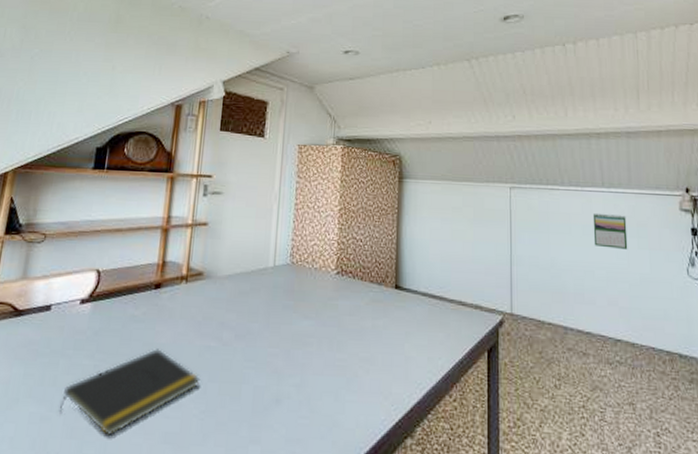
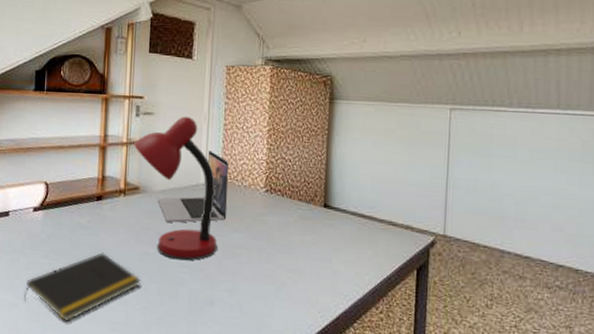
desk lamp: none [198,195,286,354] -> present [133,116,218,261]
laptop: none [222,231,299,312] -> present [157,150,229,223]
calendar: present [592,213,628,251] -> none [541,136,583,176]

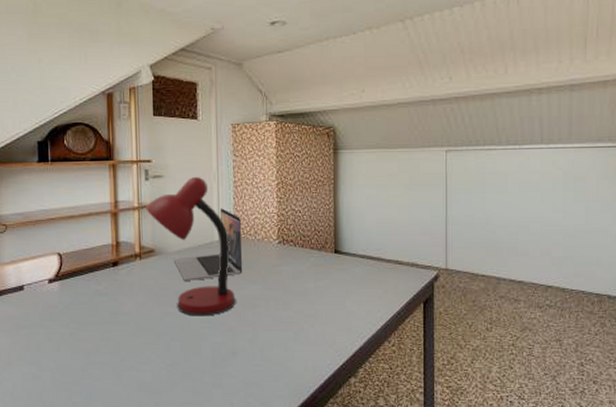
notepad: present [23,252,141,322] -> none [46,317,164,387]

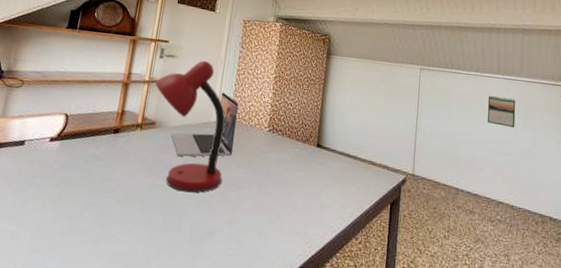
calendar: none [529,169,564,204] -> present [487,95,516,129]

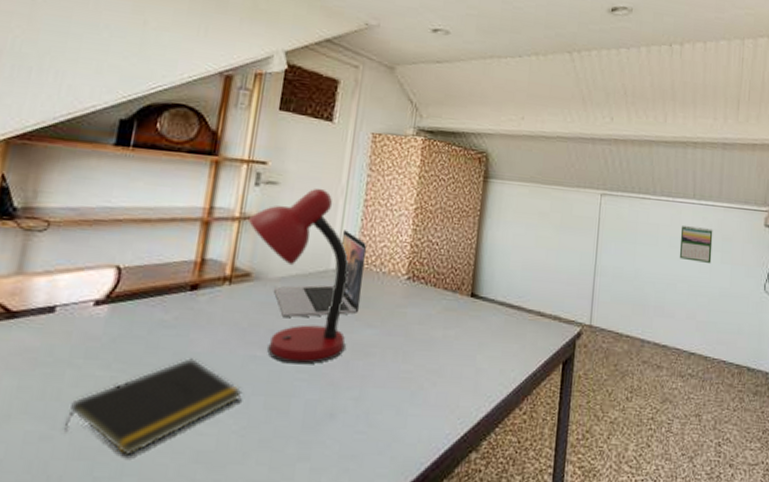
notepad: none [26,183,148,253] -> present [63,358,243,455]

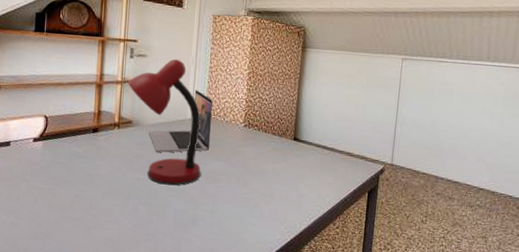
notepad: present [63,358,243,455] -> none [24,178,133,239]
calendar: present [679,225,713,264] -> none [472,83,505,117]

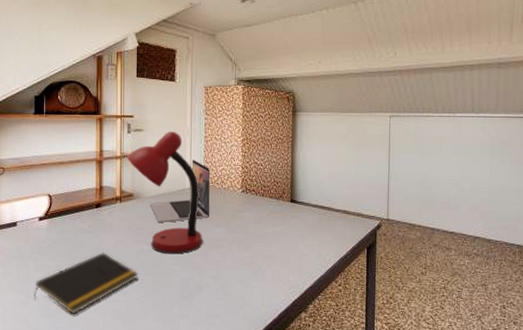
notepad: none [24,178,133,239] -> present [33,252,139,314]

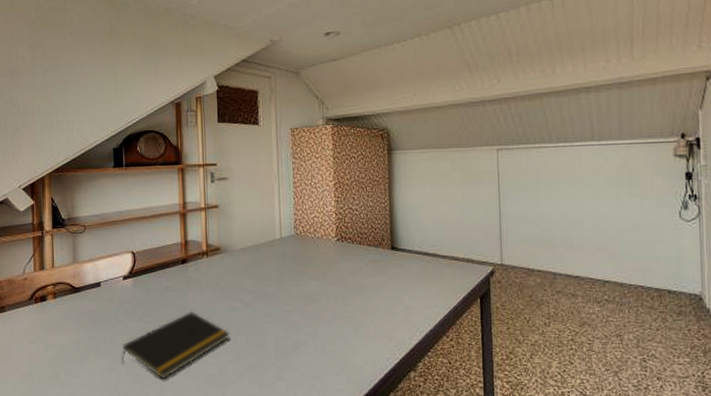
desk lamp: present [126,131,203,254] -> none [211,178,298,311]
laptop: present [149,160,211,224] -> none [238,208,304,278]

